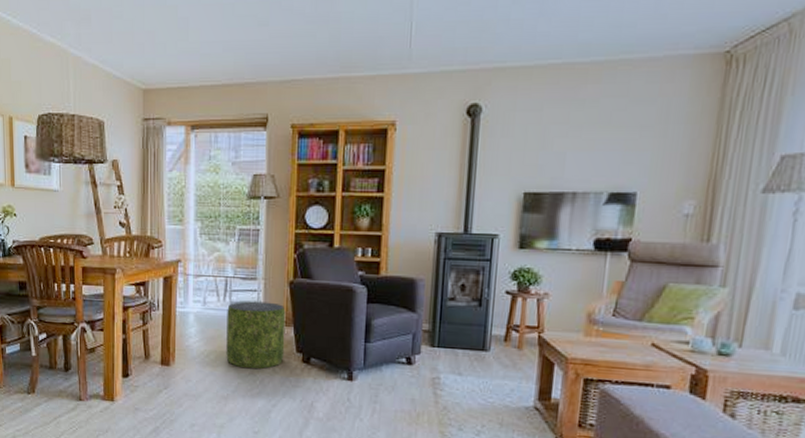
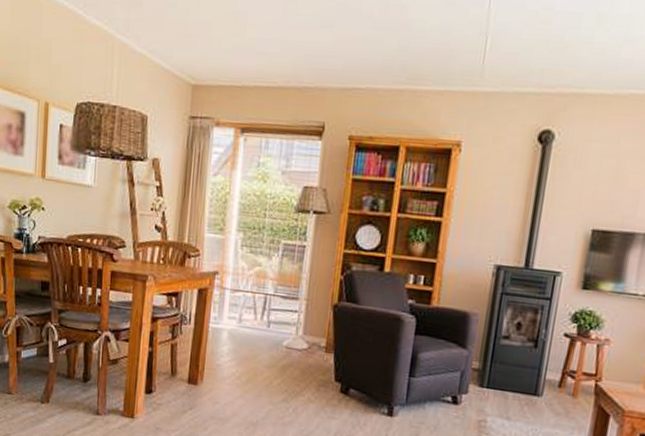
pouf: present [226,301,286,369] -> none [258,322,327,396]

